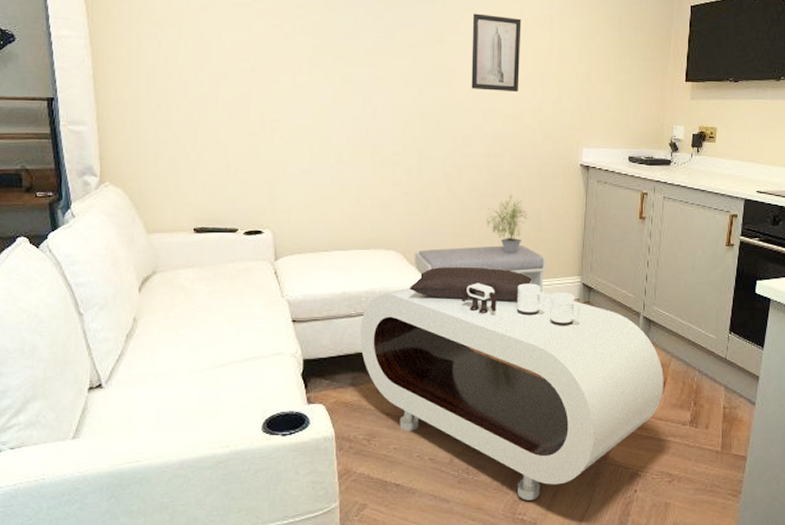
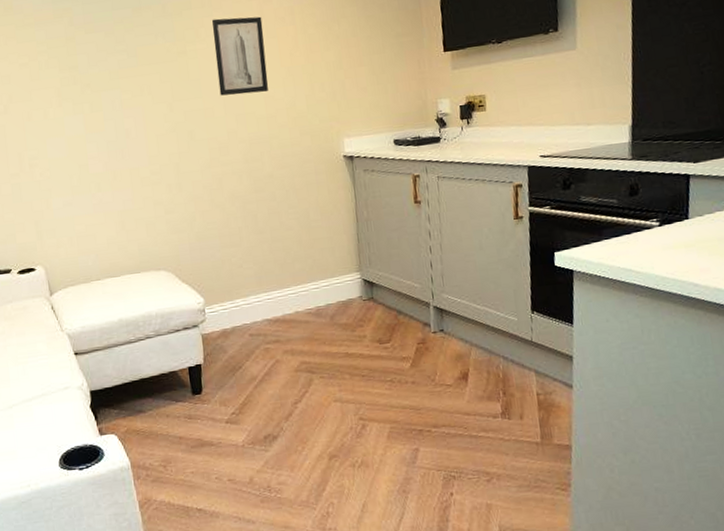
coffee table: present [360,266,664,500] -> none [141,275,467,515]
bench: present [414,245,547,292] -> none [185,247,323,298]
potted plant: present [486,195,528,253] -> none [253,197,296,258]

